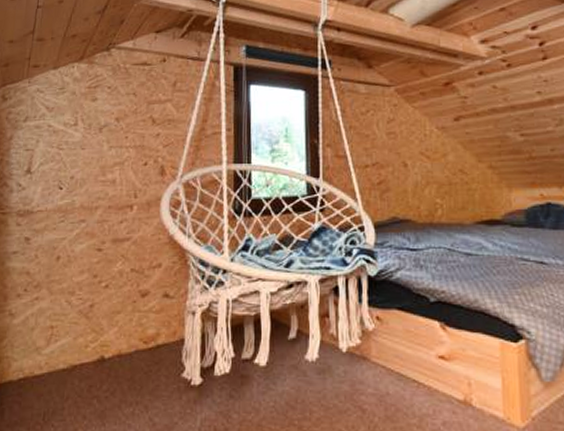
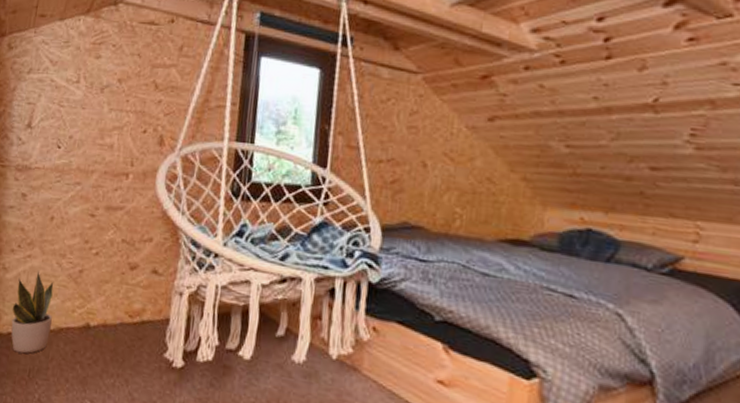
potted plant: none [21,311,65,398] -> present [11,270,54,354]

